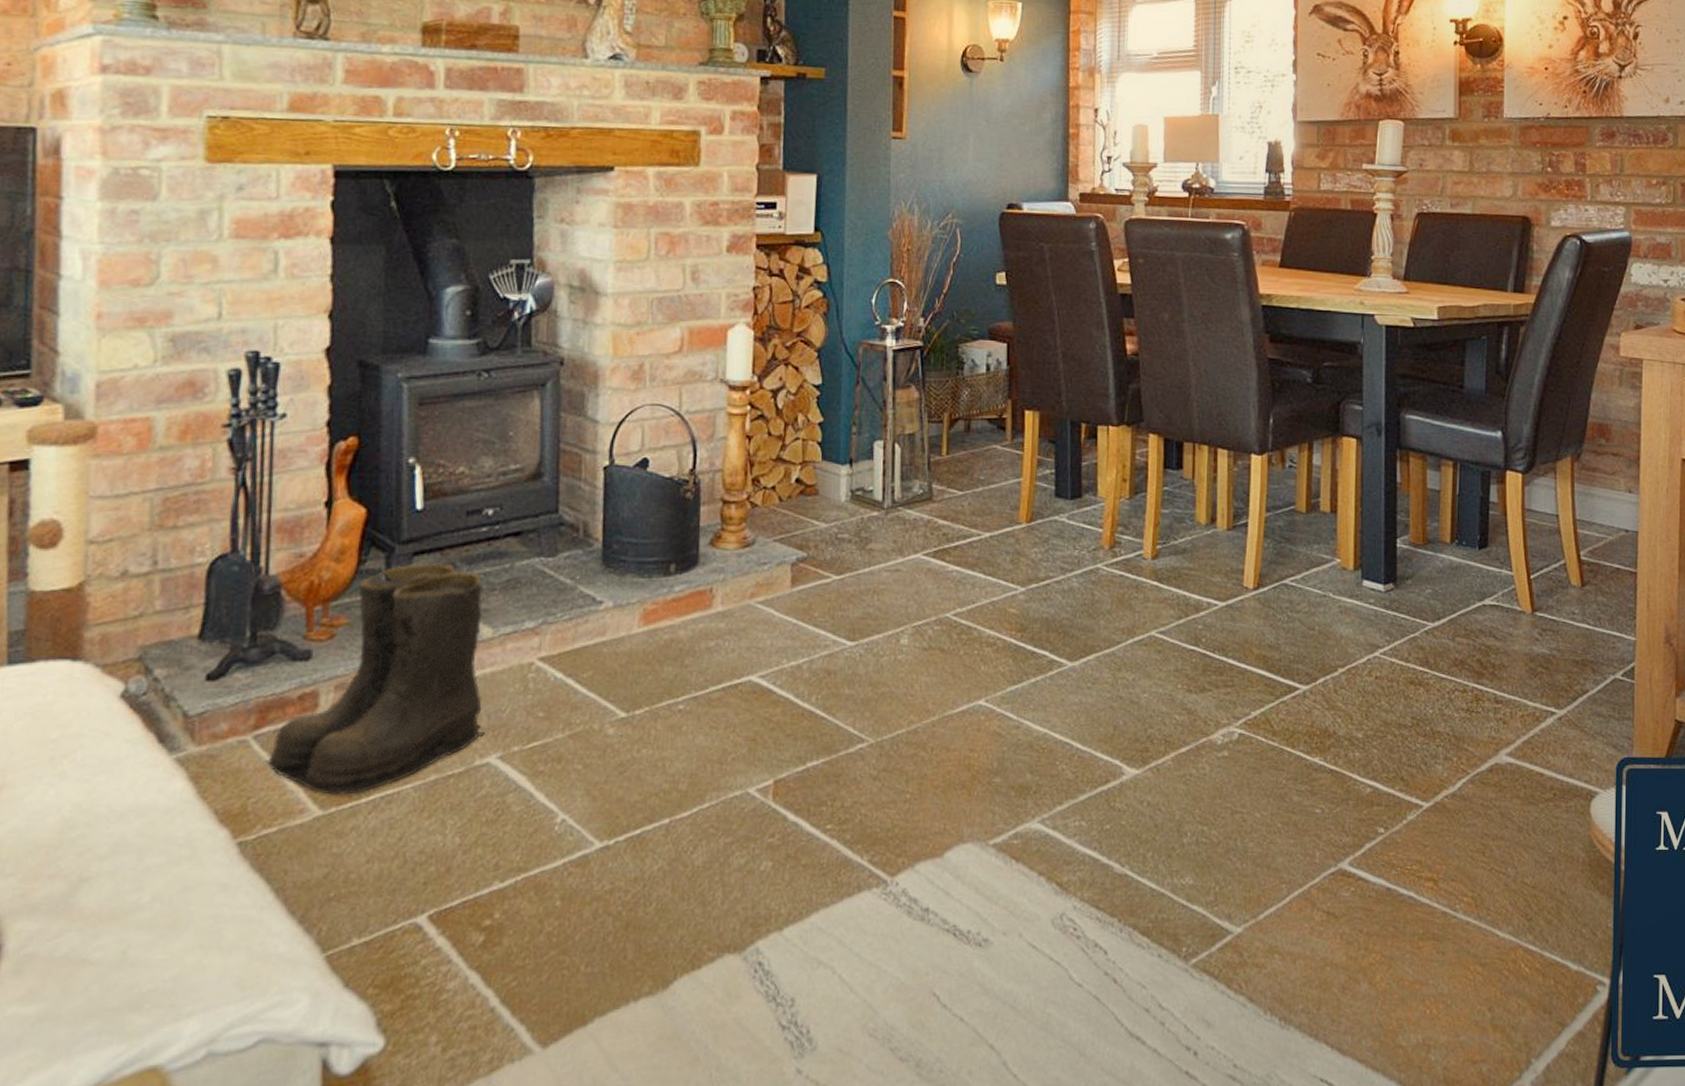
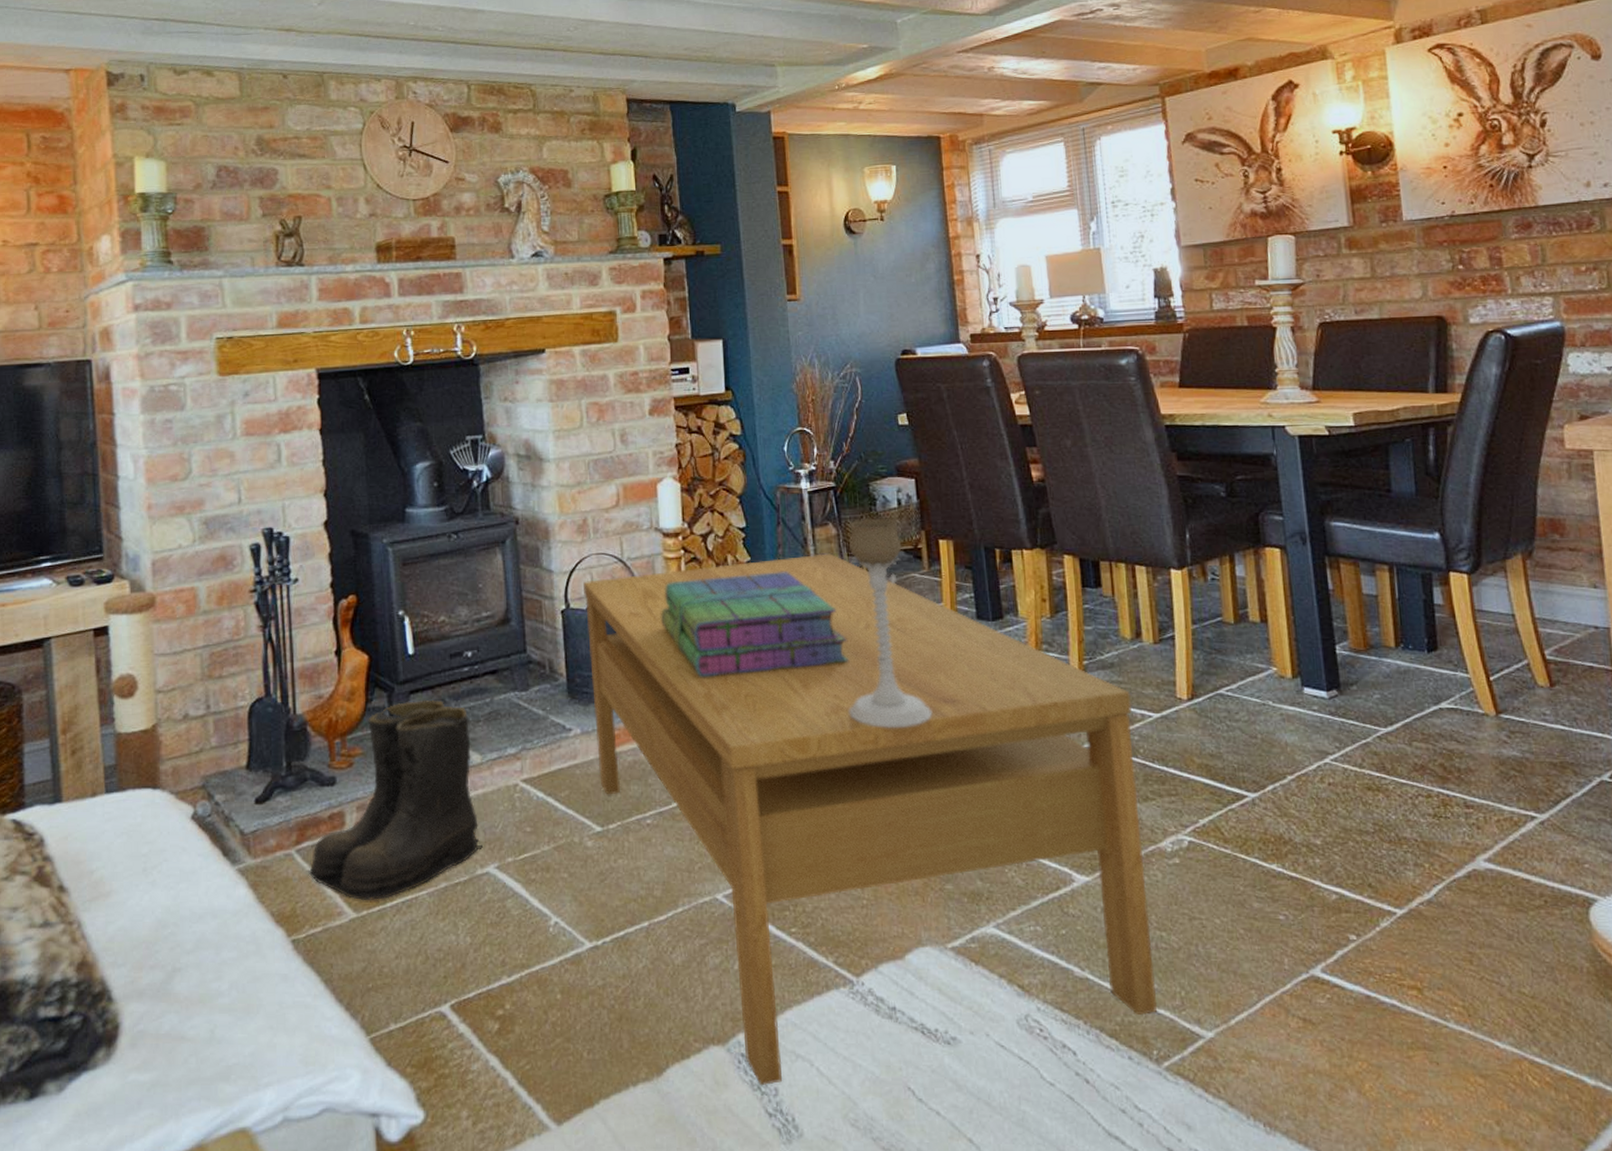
coffee table: none [629,418,1200,997] -> present [582,553,1157,1086]
stack of books: none [717,436,918,548] -> present [661,572,848,677]
candle holder: none [912,383,1000,610] -> present [848,518,933,728]

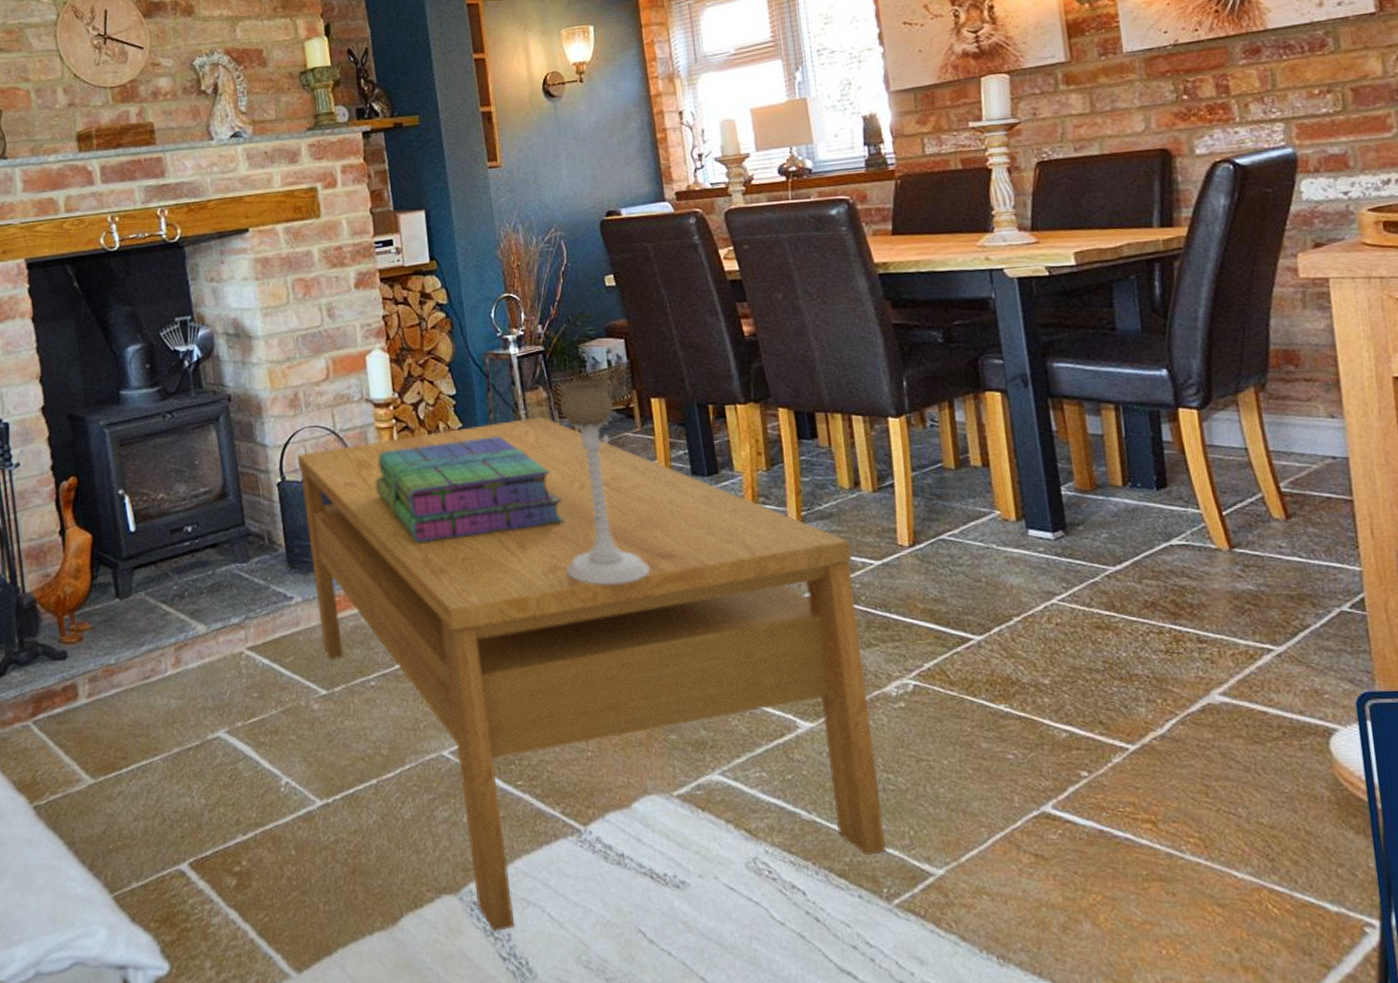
boots: present [308,699,484,901] -> none [45,574,213,768]

